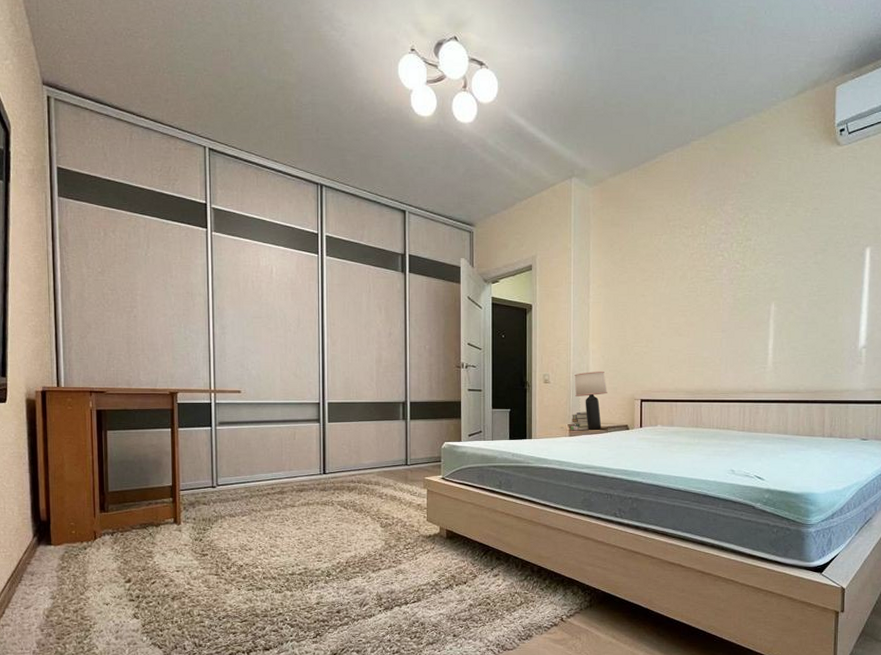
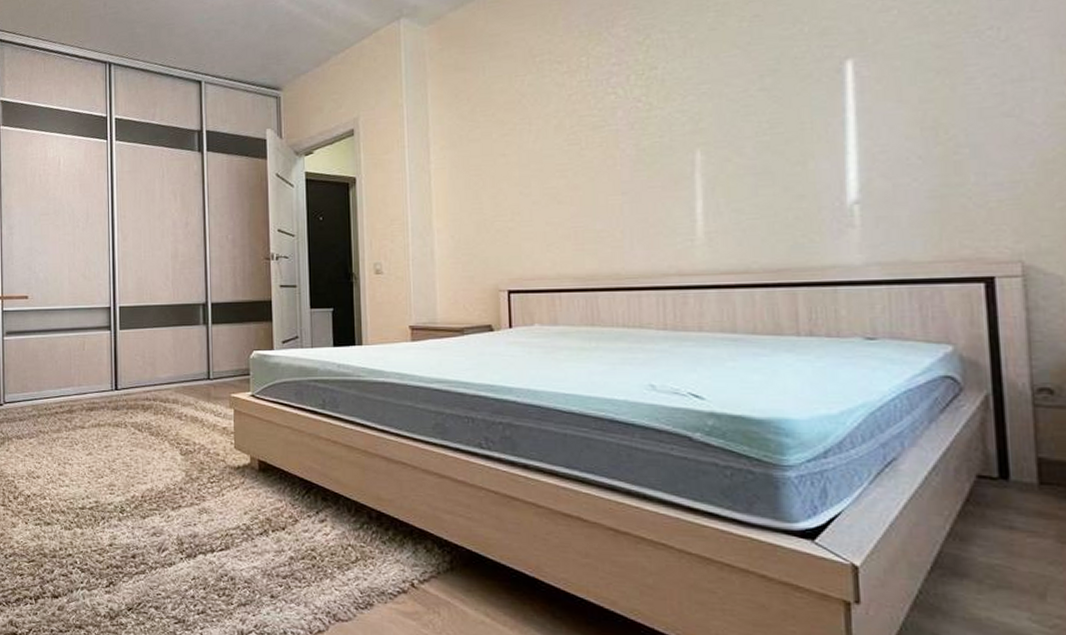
books: present [569,411,589,431] -> none [411,309,437,334]
table lamp: present [574,371,607,431] -> none [415,255,461,334]

